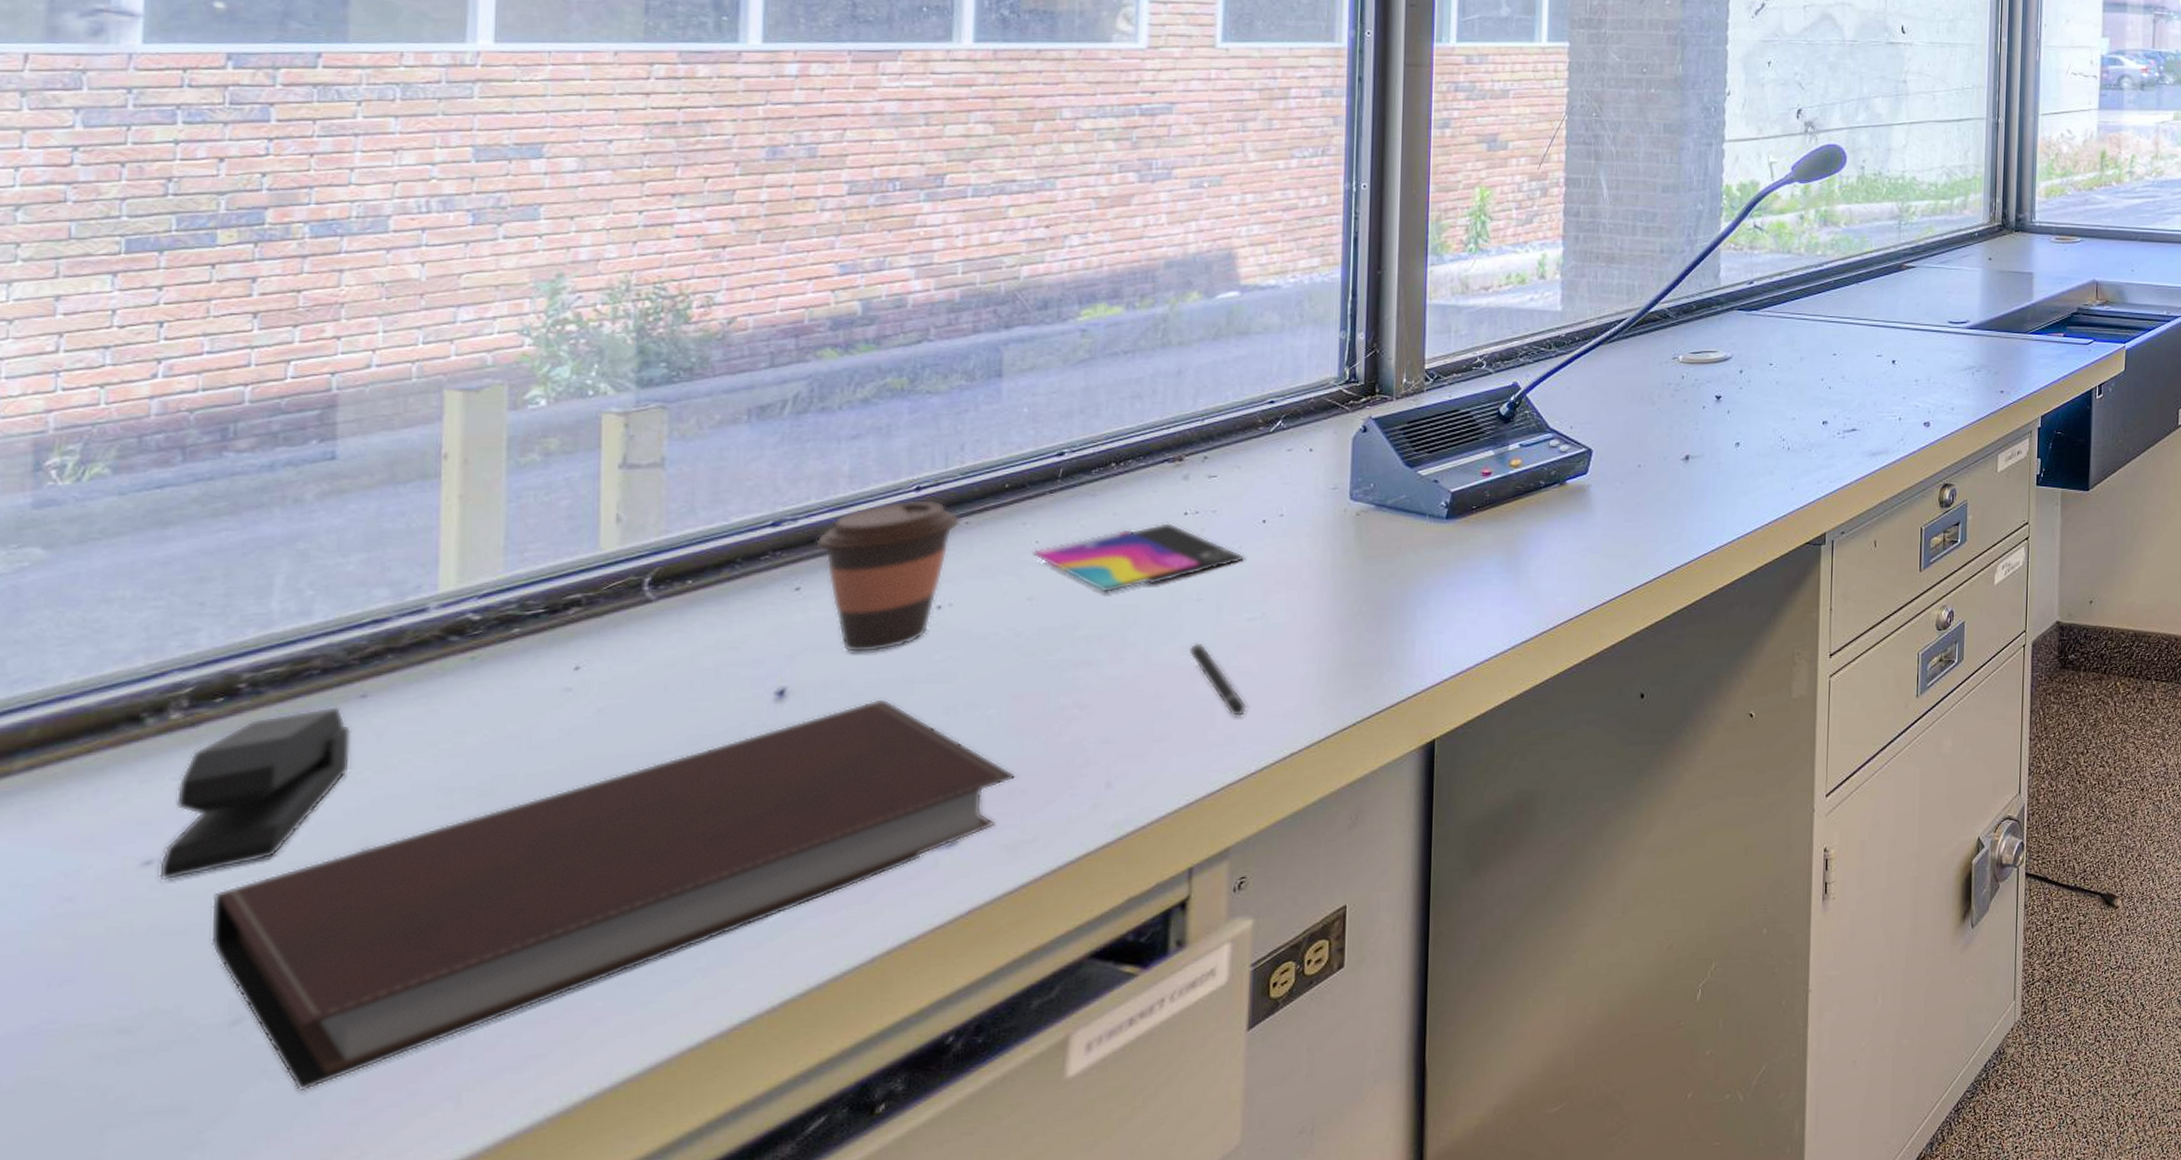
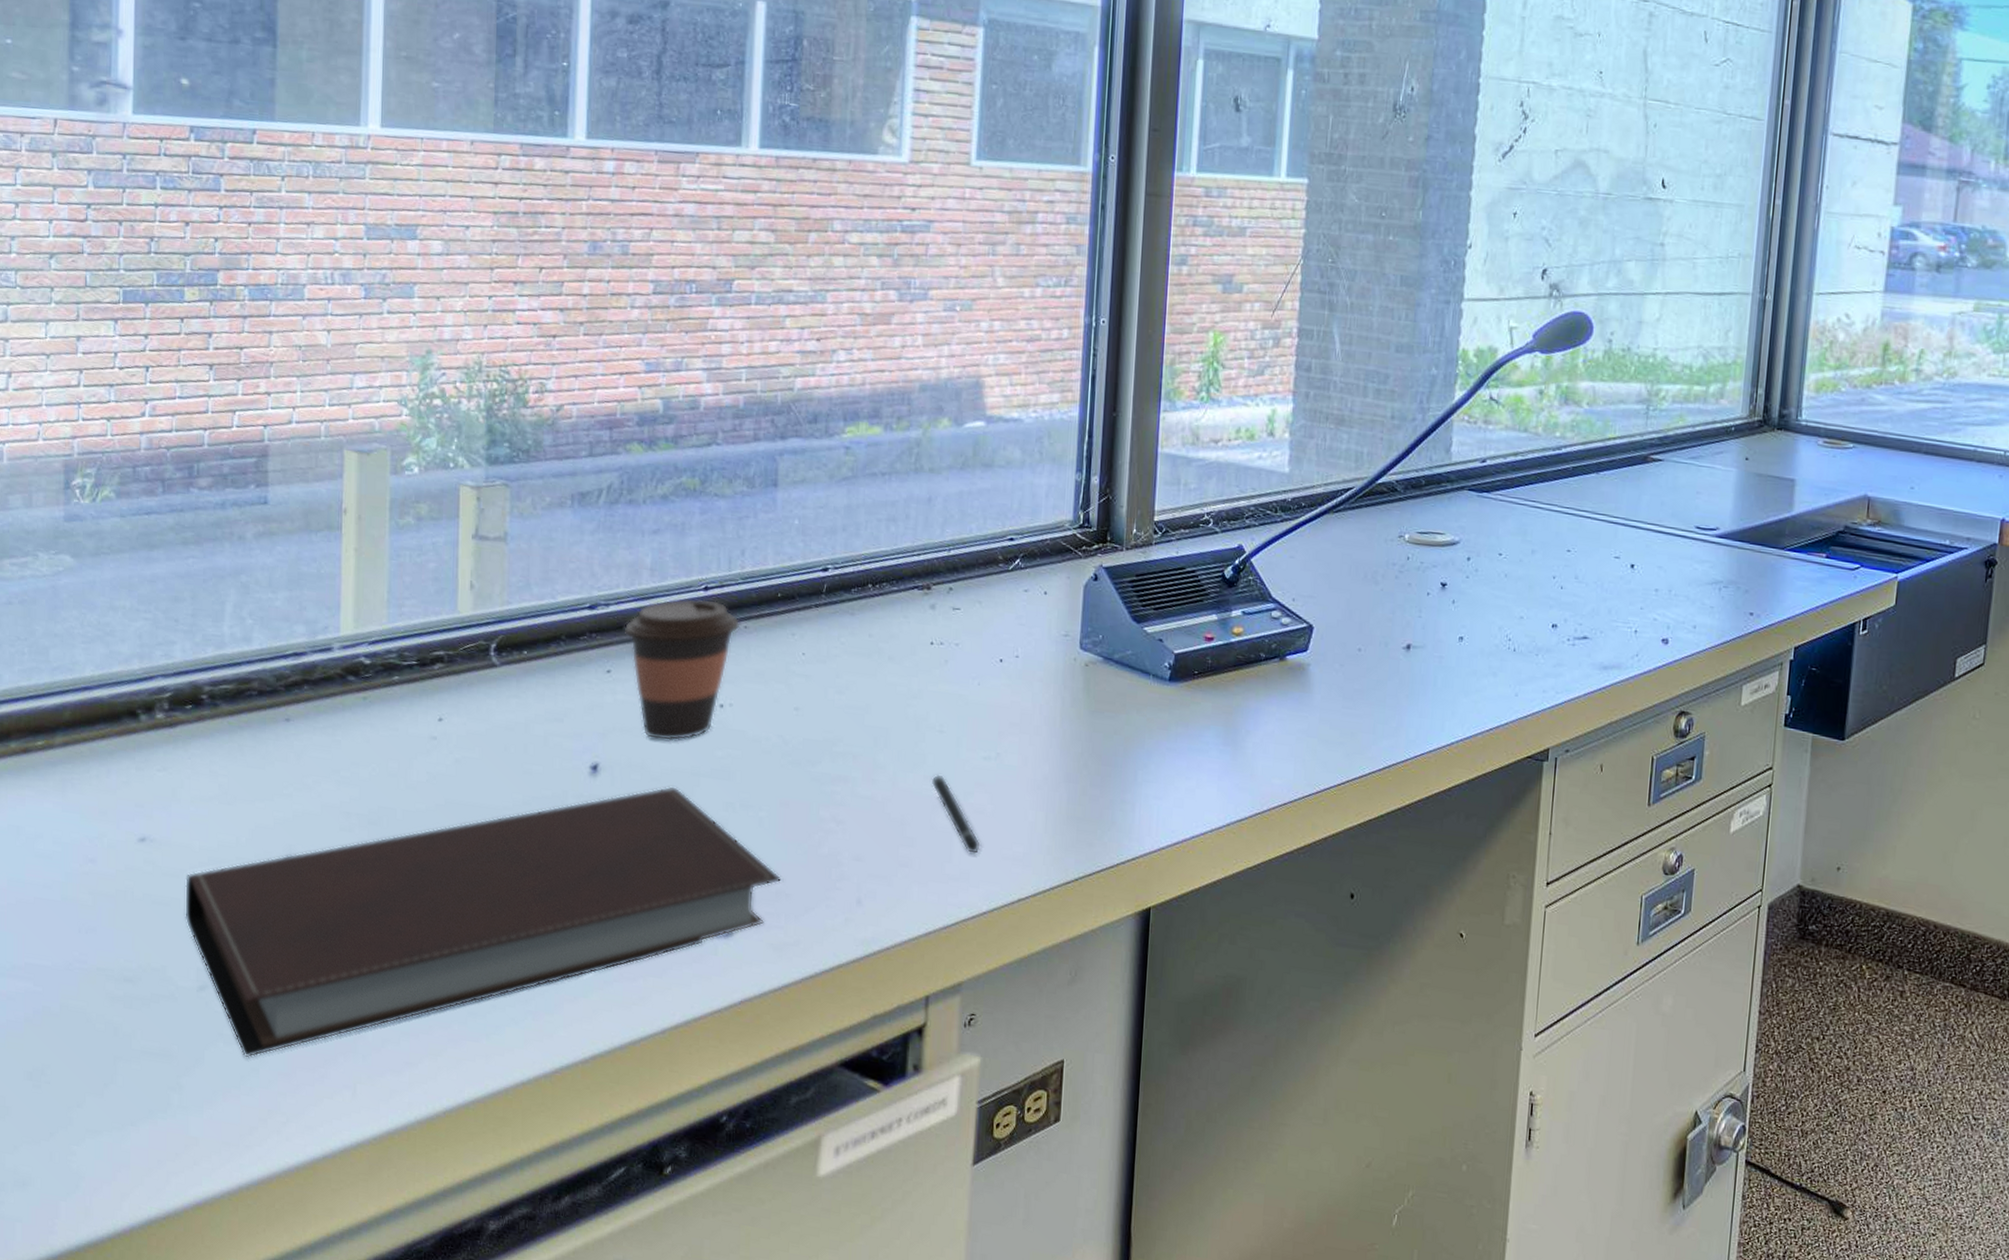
stapler: present [159,707,352,881] -> none [150,725,280,858]
smartphone: present [1032,523,1245,594] -> none [799,650,983,714]

